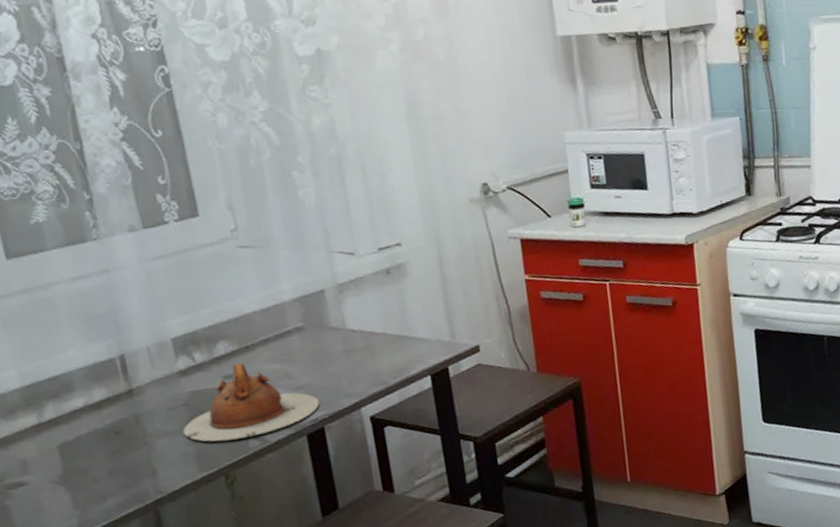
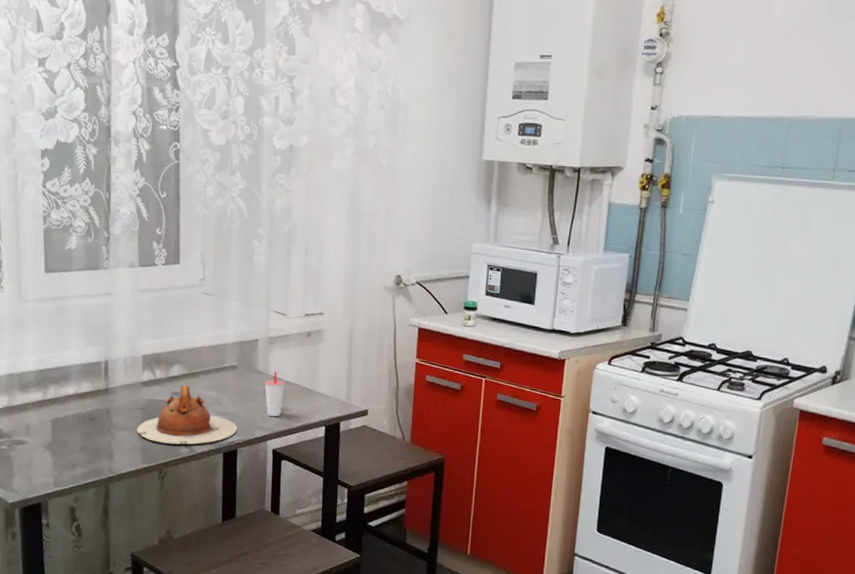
cup: none [343,322,373,379] -> present [265,371,285,417]

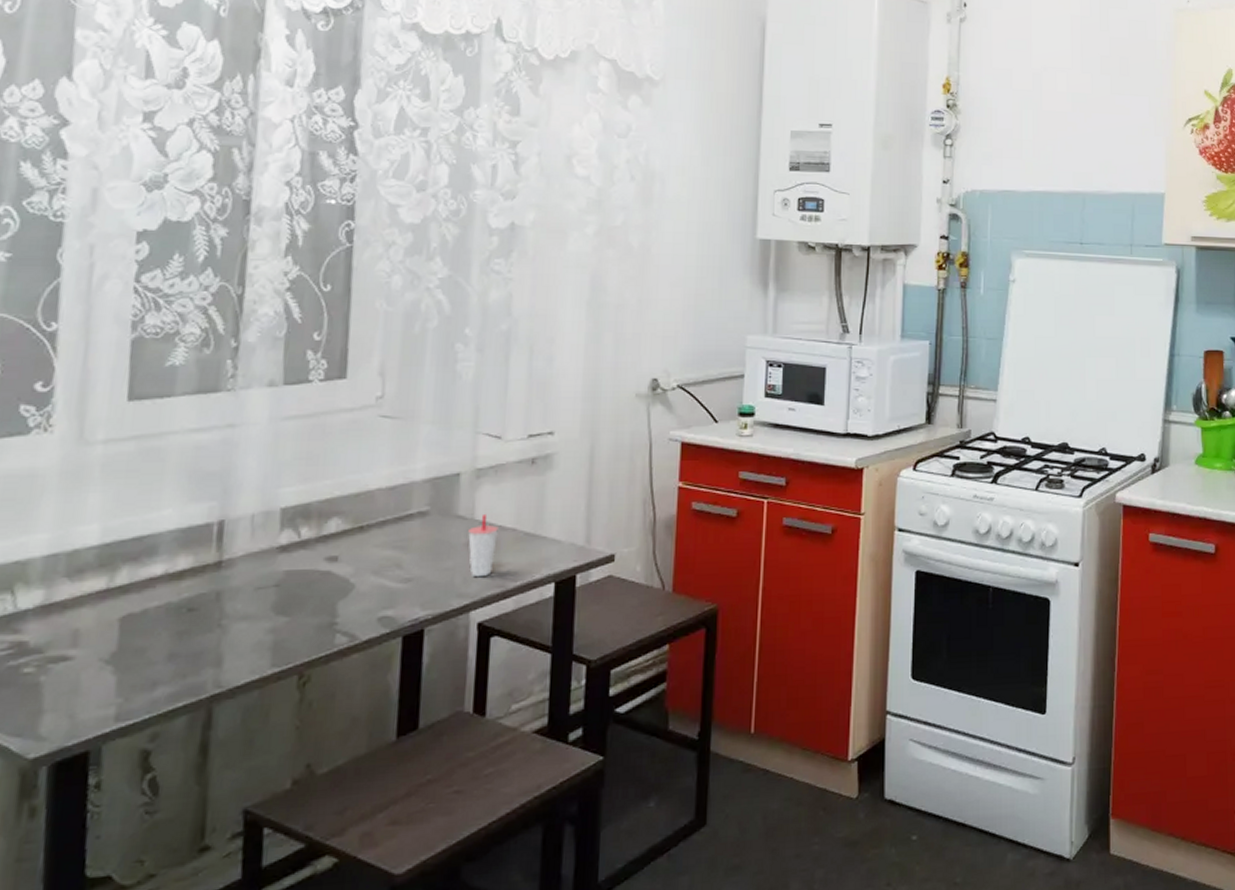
teapot: present [137,384,237,445] -> none [265,544,426,633]

